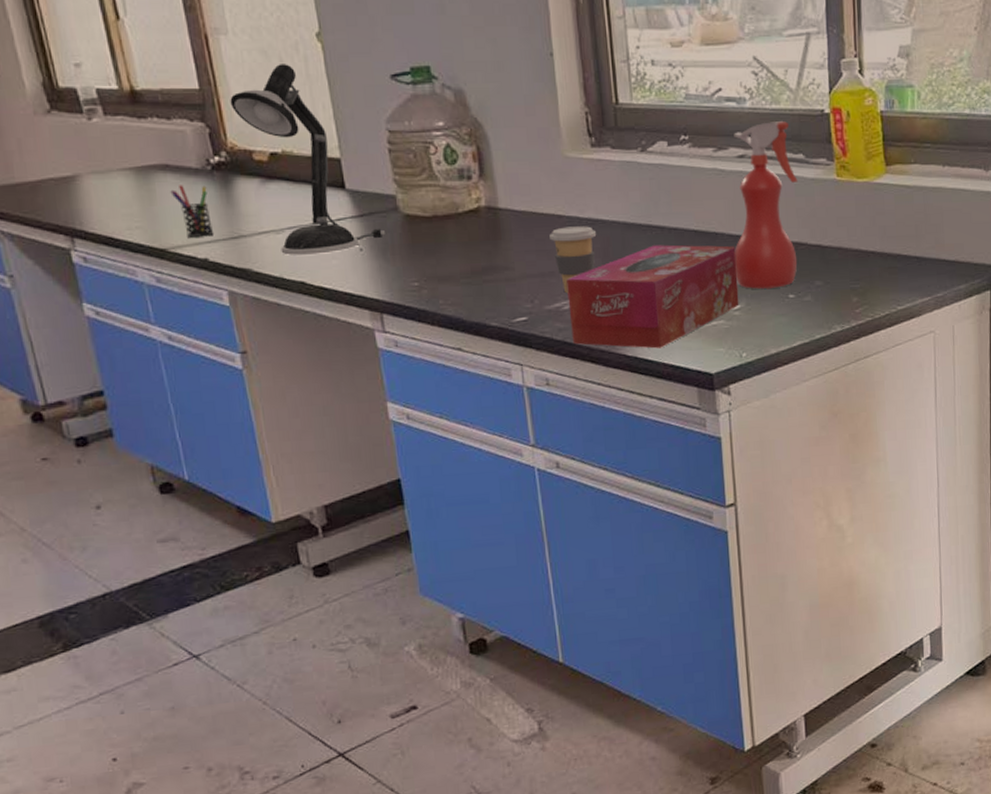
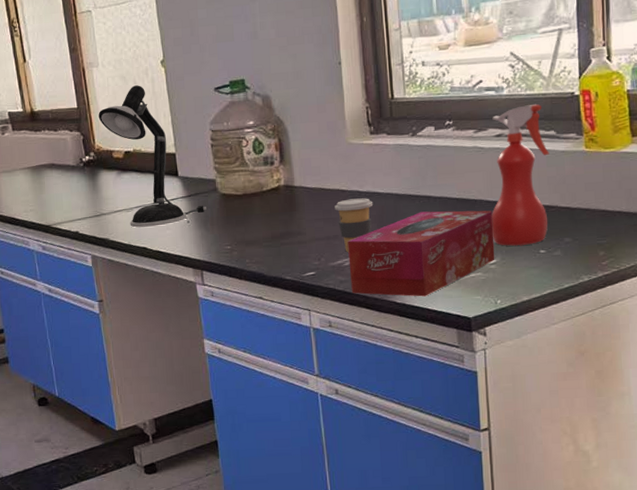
pen holder: present [170,185,214,237] -> none [54,178,84,216]

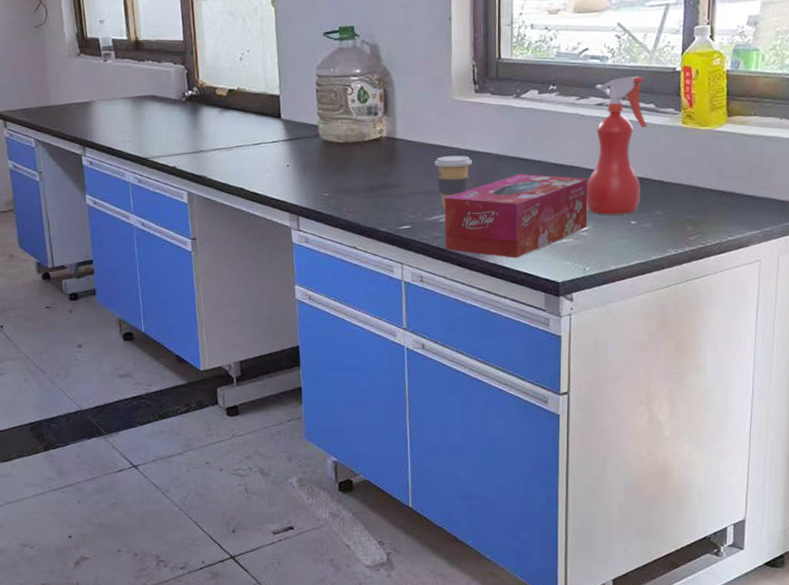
desk lamp: present [98,85,206,228] -> none [204,23,307,168]

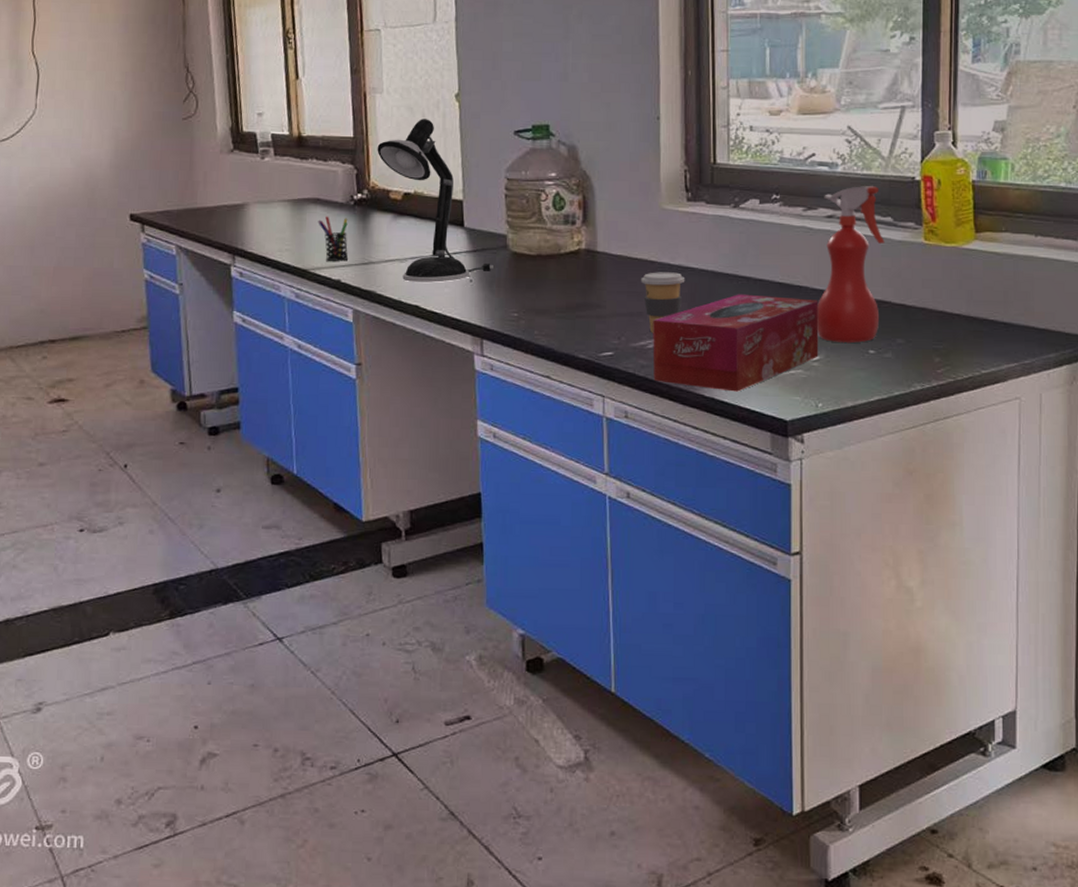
pen holder: none [155,111,183,150] -> present [318,216,349,261]
desk lamp: none [204,23,307,168] -> present [377,119,493,283]

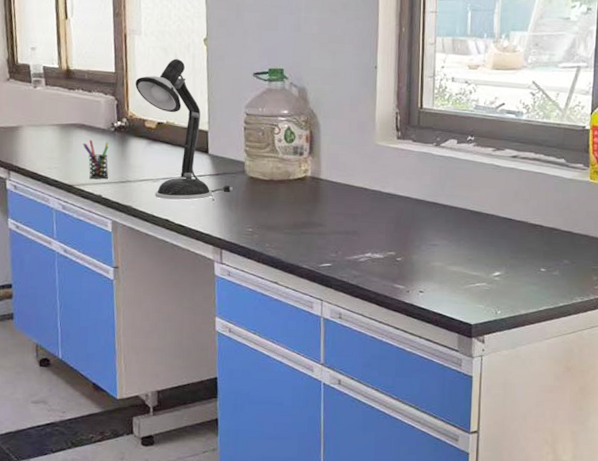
coffee cup: present [641,272,685,334] -> none [356,198,393,249]
tissue box: present [653,294,819,392] -> none [364,218,502,300]
spray bottle: present [817,185,885,343] -> none [500,131,558,262]

